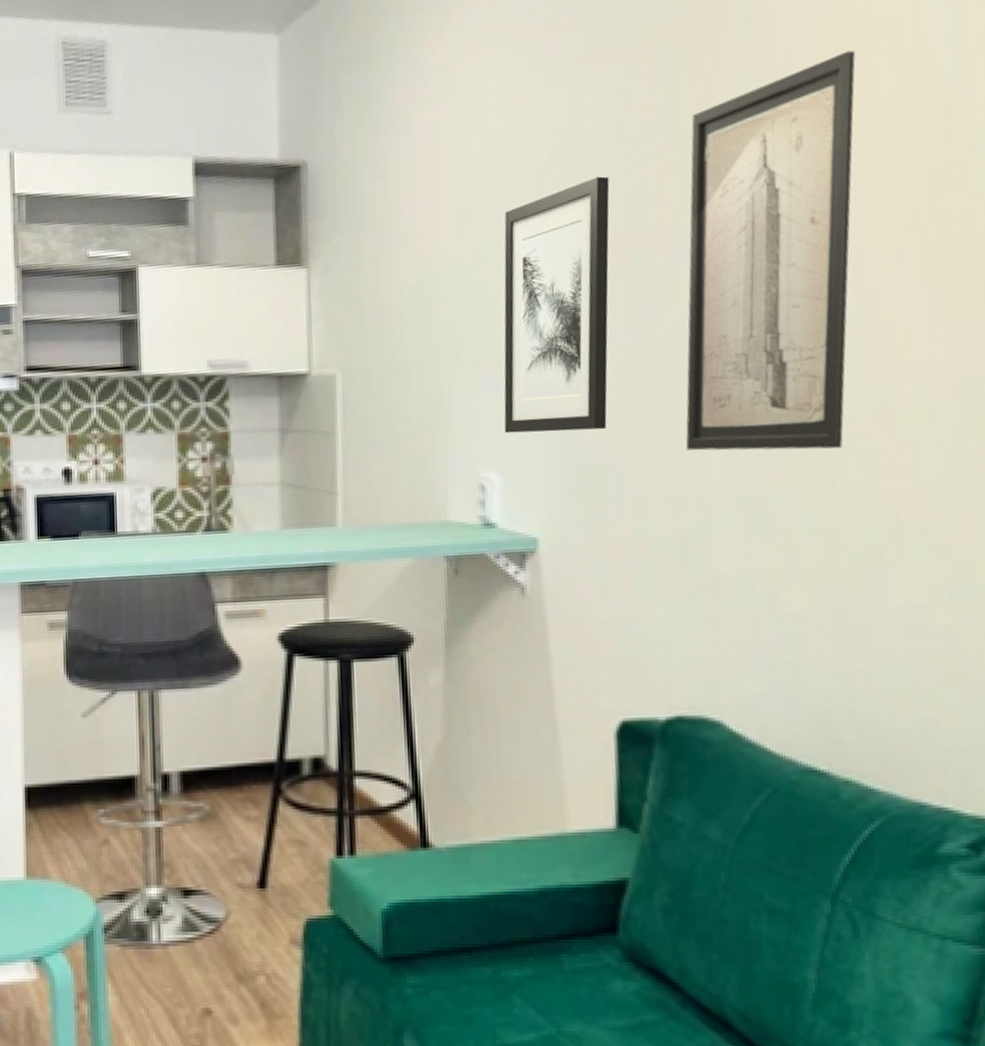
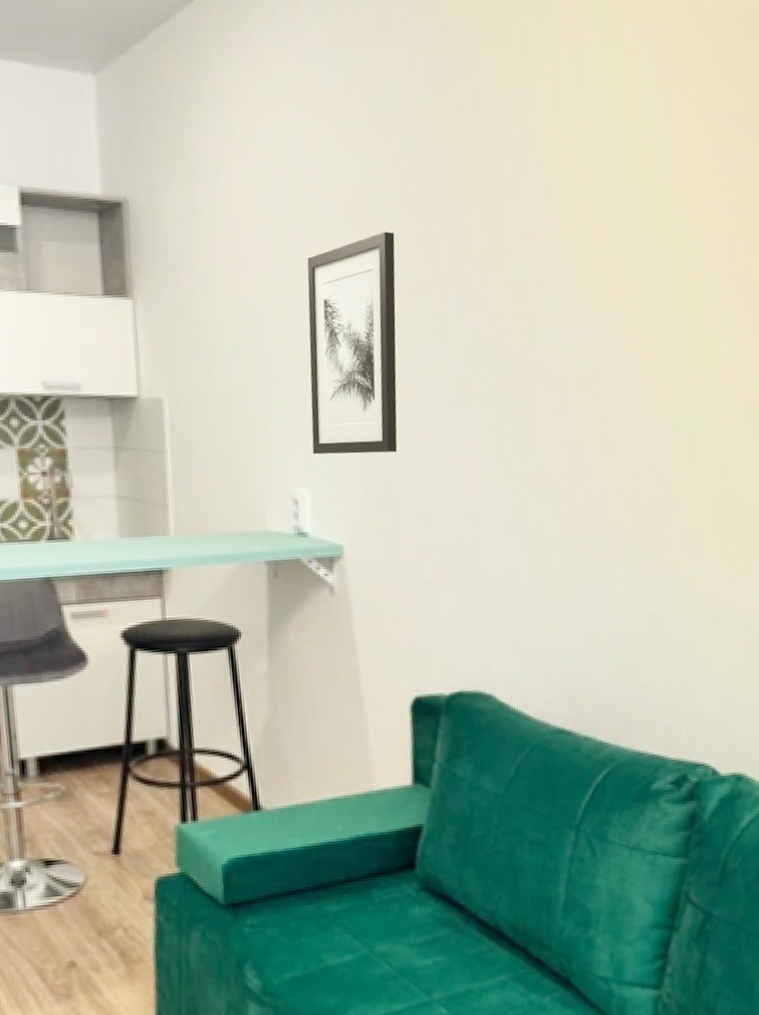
wall art: present [685,50,855,451] -> none [460,138,588,473]

